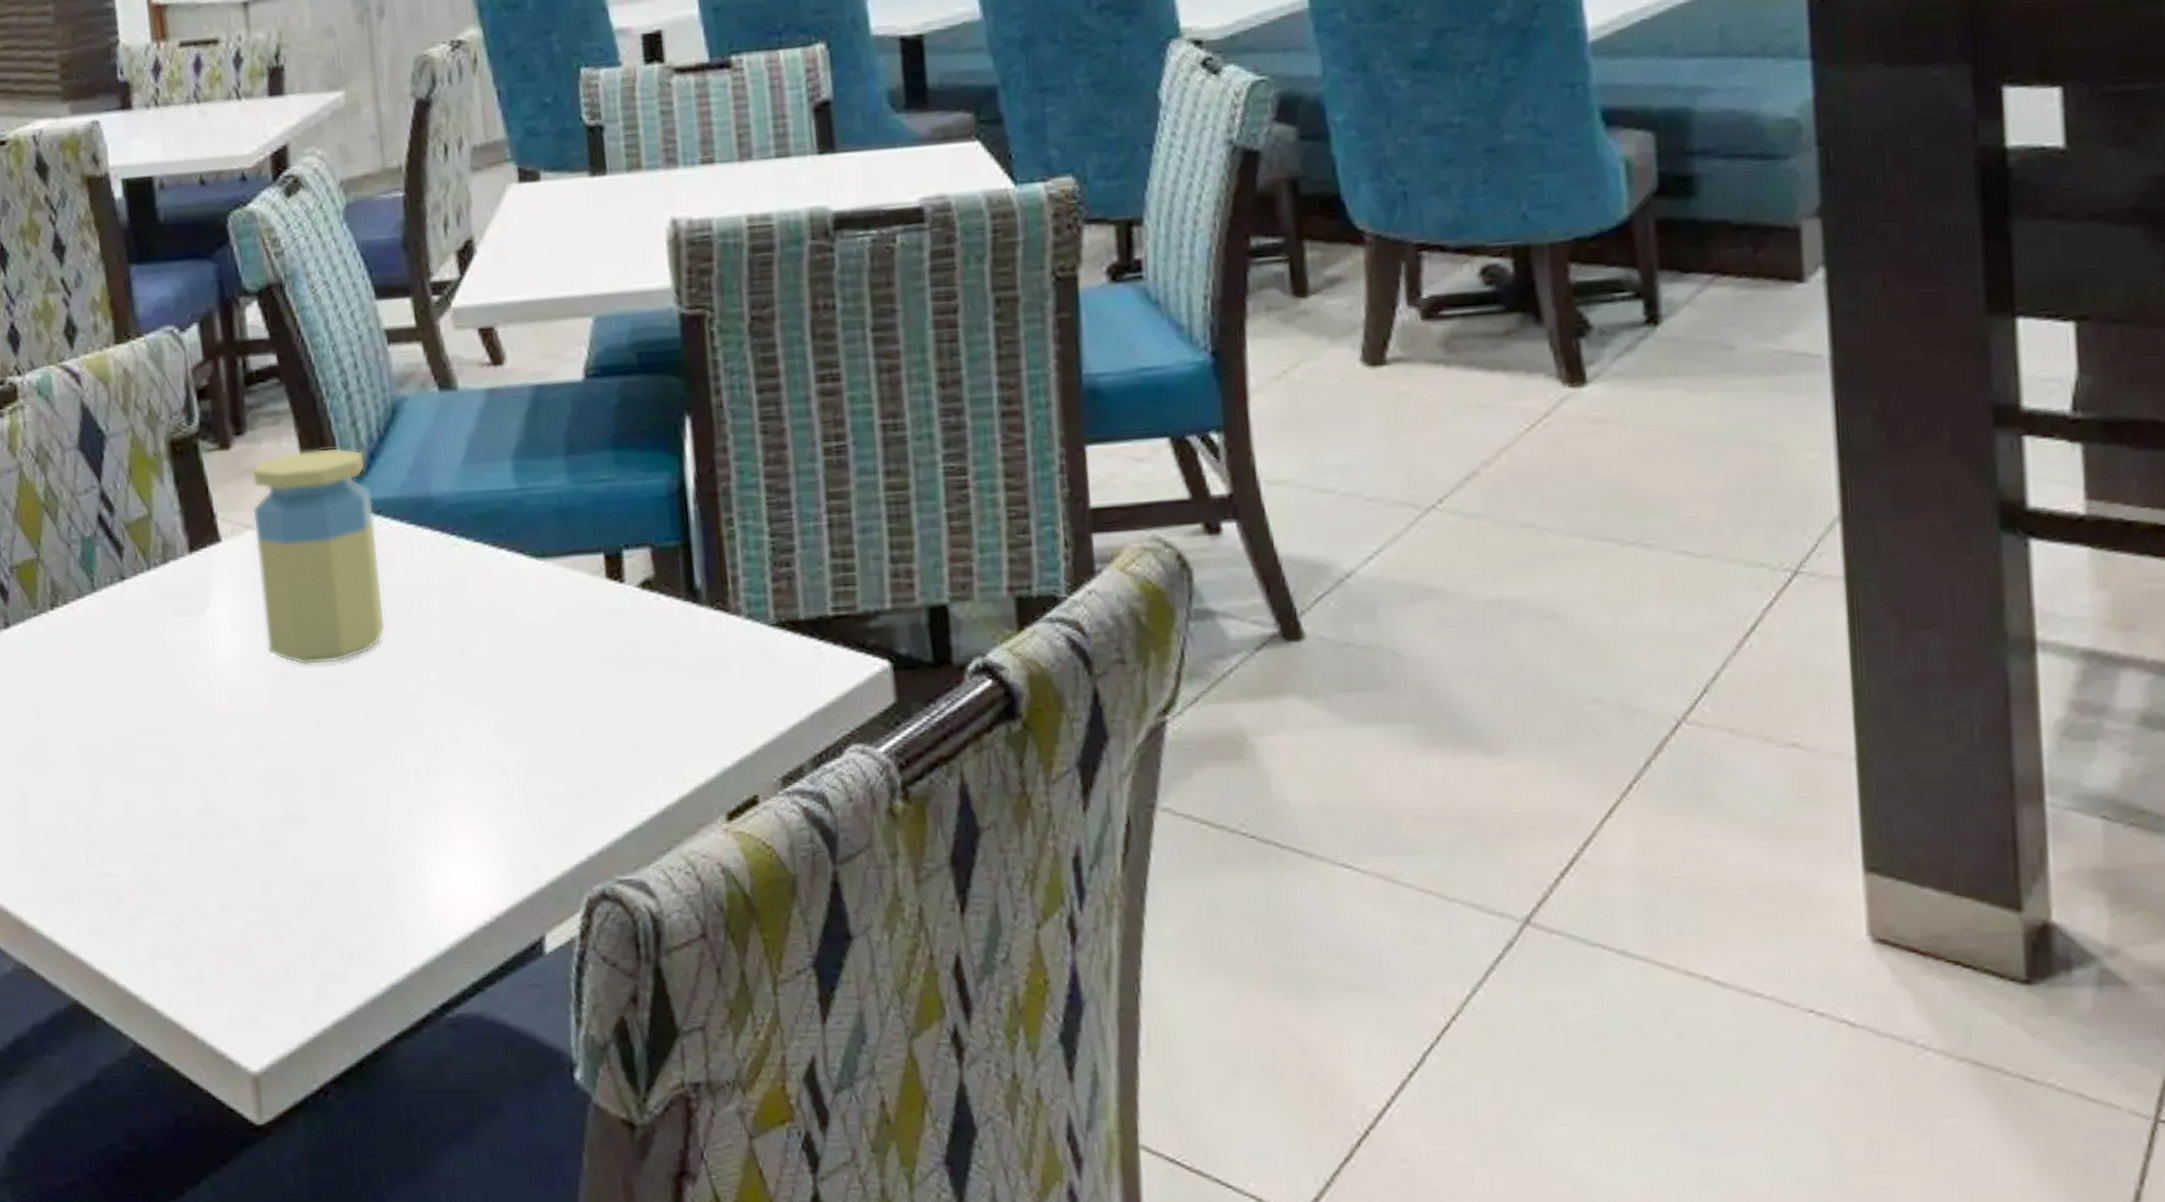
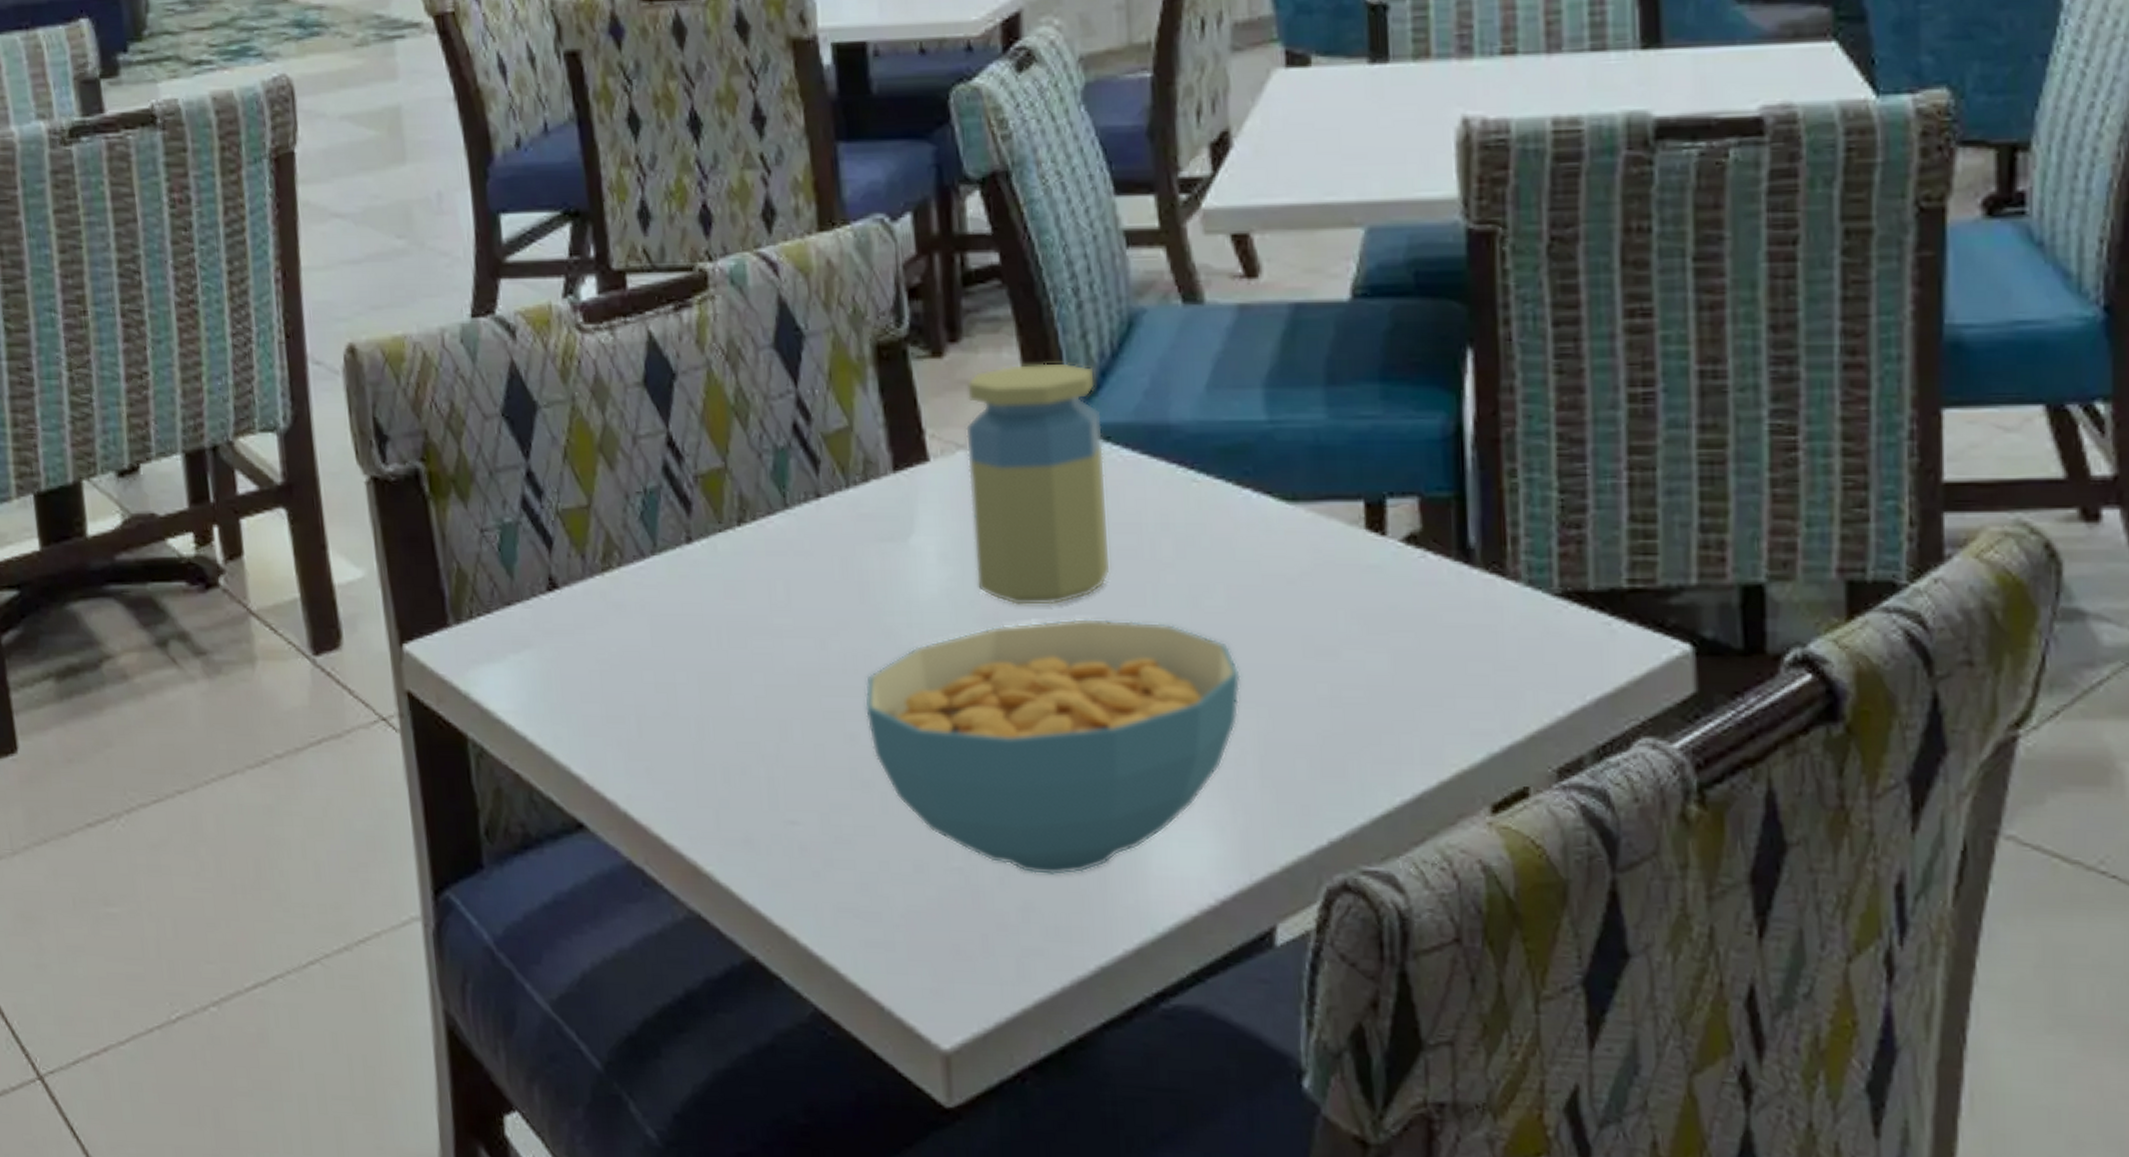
cereal bowl: none [170,671,504,906] -> present [864,617,1241,876]

